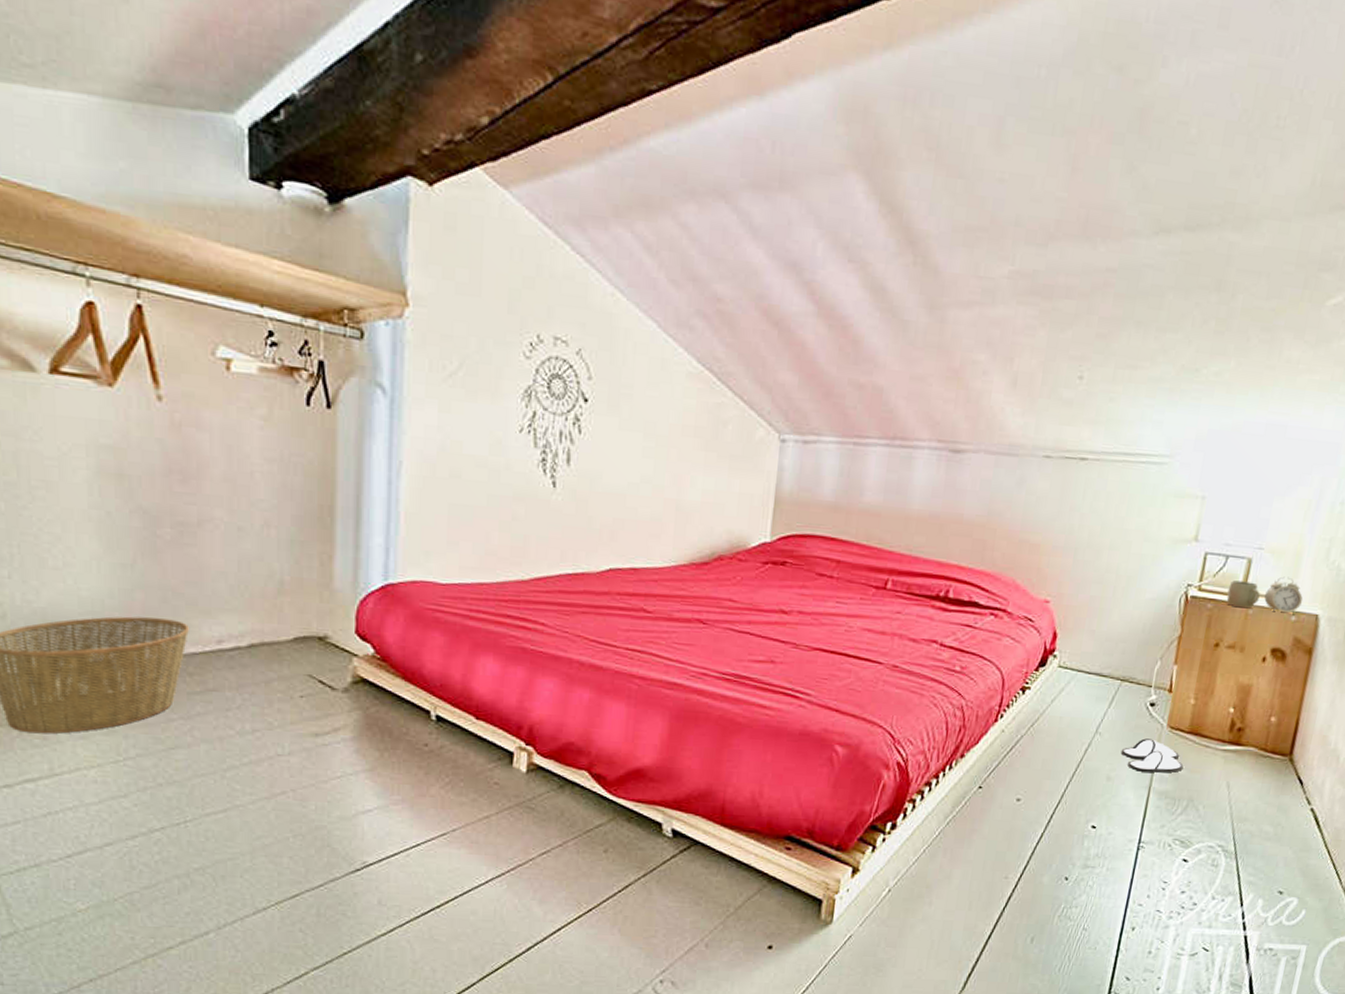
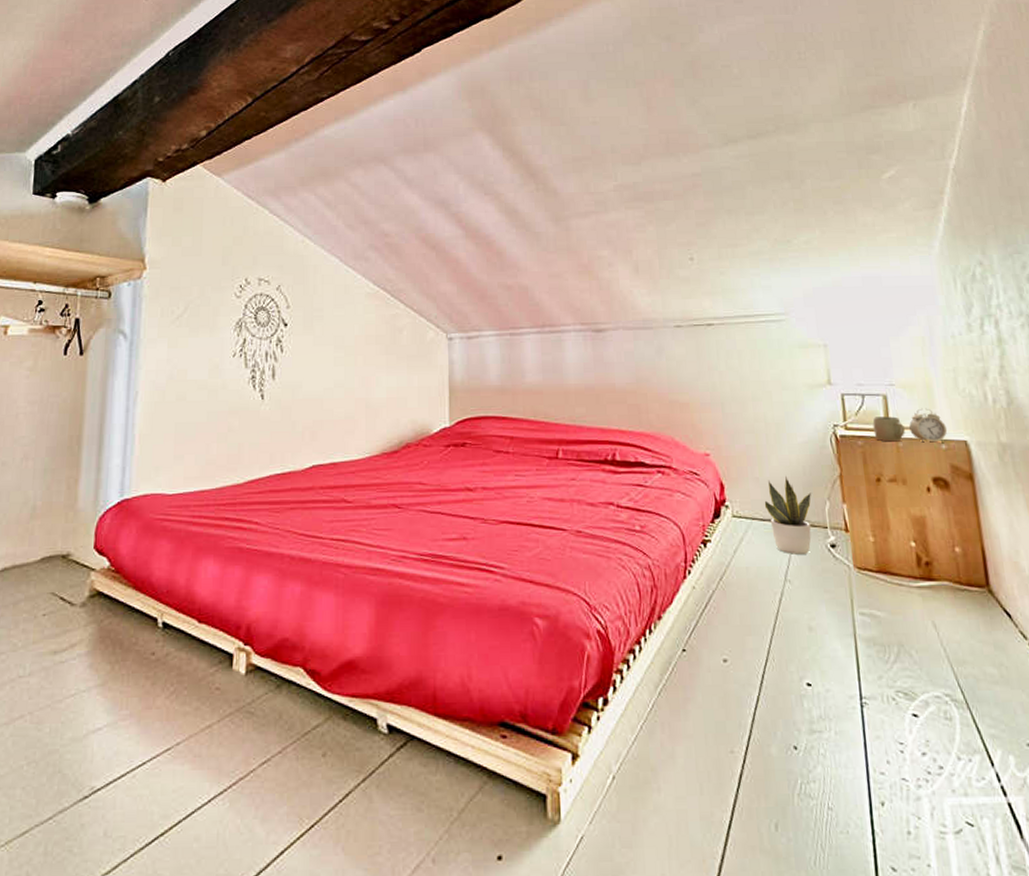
potted plant: none [1093,631,1146,710] -> present [764,475,812,554]
slippers: present [1120,738,1184,773] -> none [815,582,883,618]

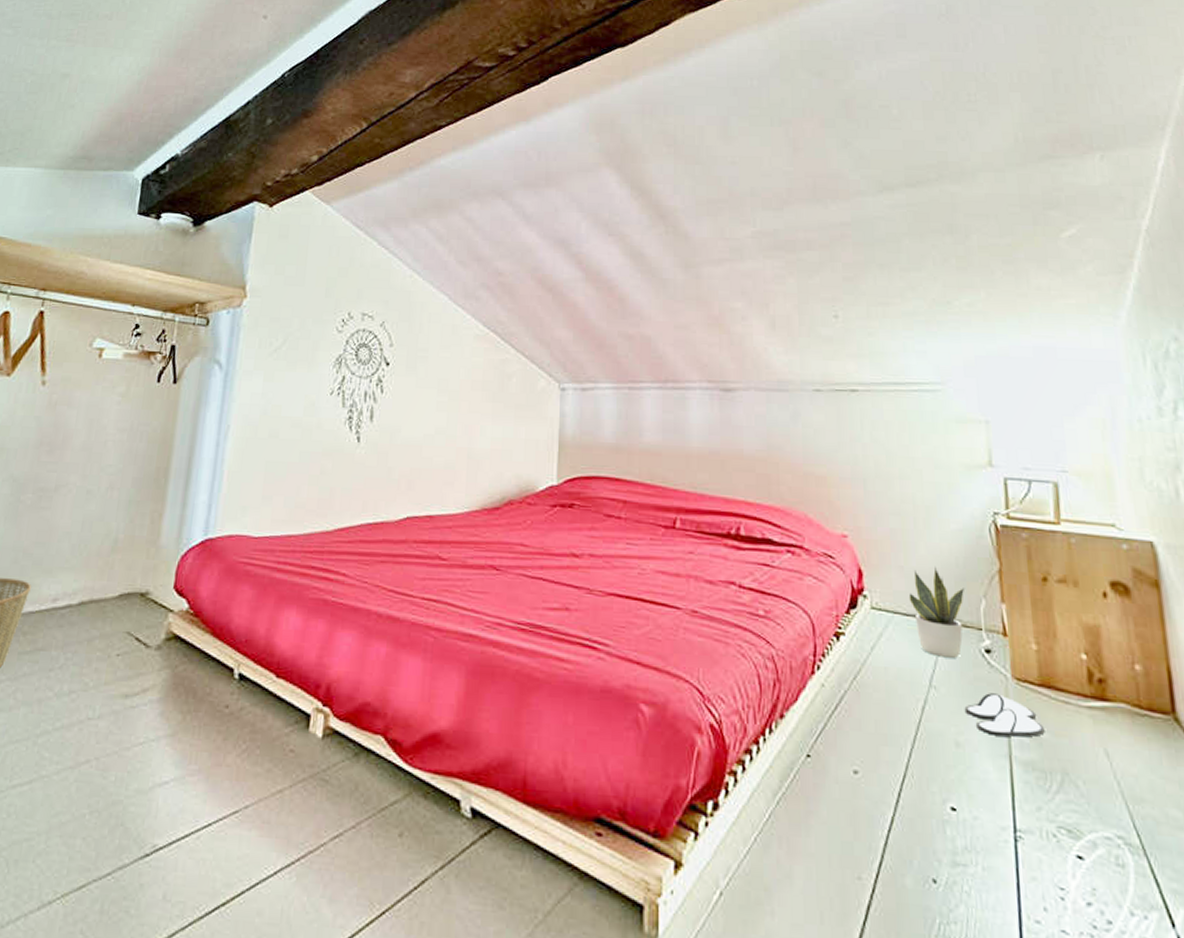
slippers: none [815,582,883,618] -> present [964,693,1045,738]
mug: present [872,416,905,442] -> none [1040,506,1079,537]
alarm clock: present [909,408,948,443] -> none [1084,500,1130,541]

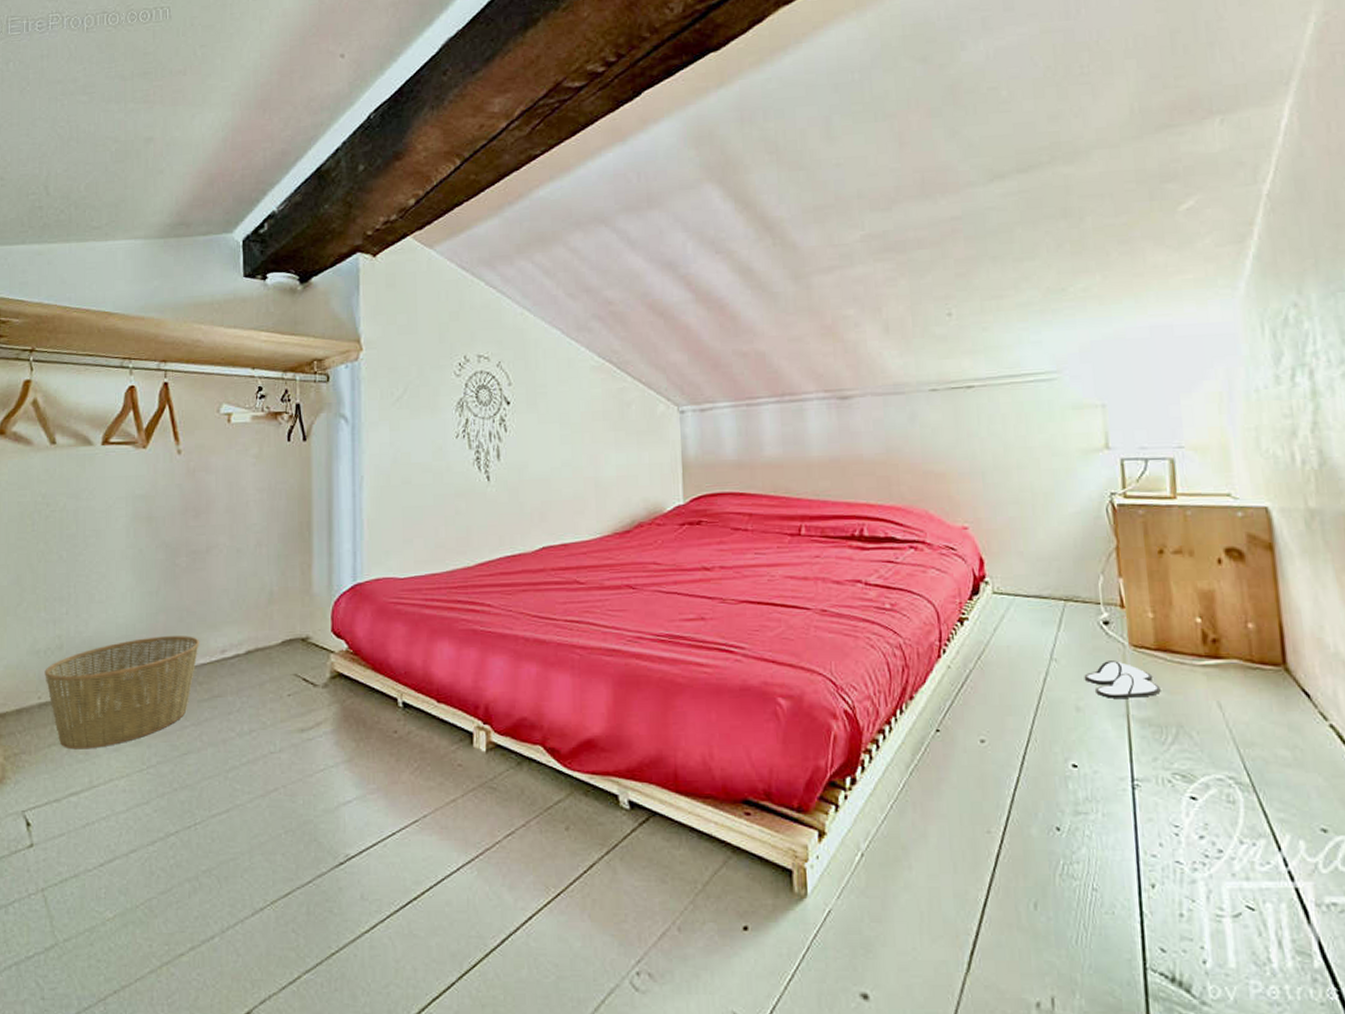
potted plant: present [908,566,965,658] -> none [1029,548,1084,632]

